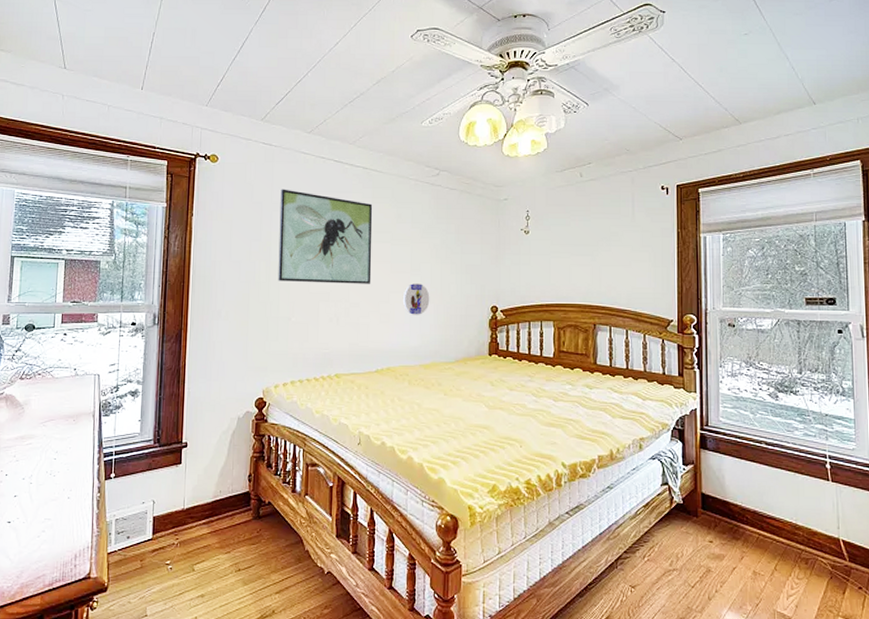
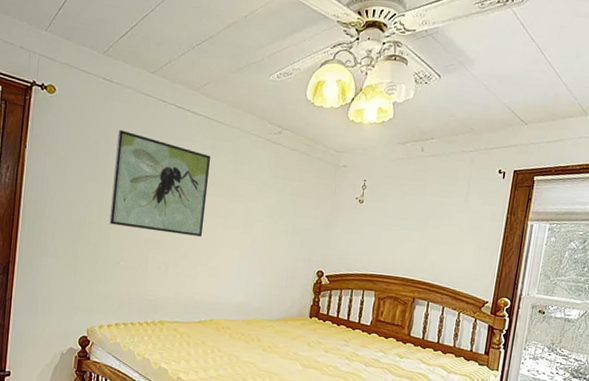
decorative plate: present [402,282,430,315] -> none [231,240,259,272]

